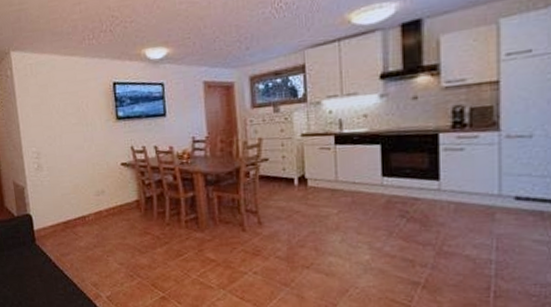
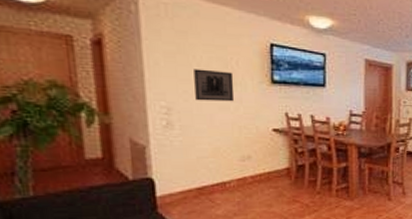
wall art: none [54,114,87,144] -> present [194,69,235,102]

